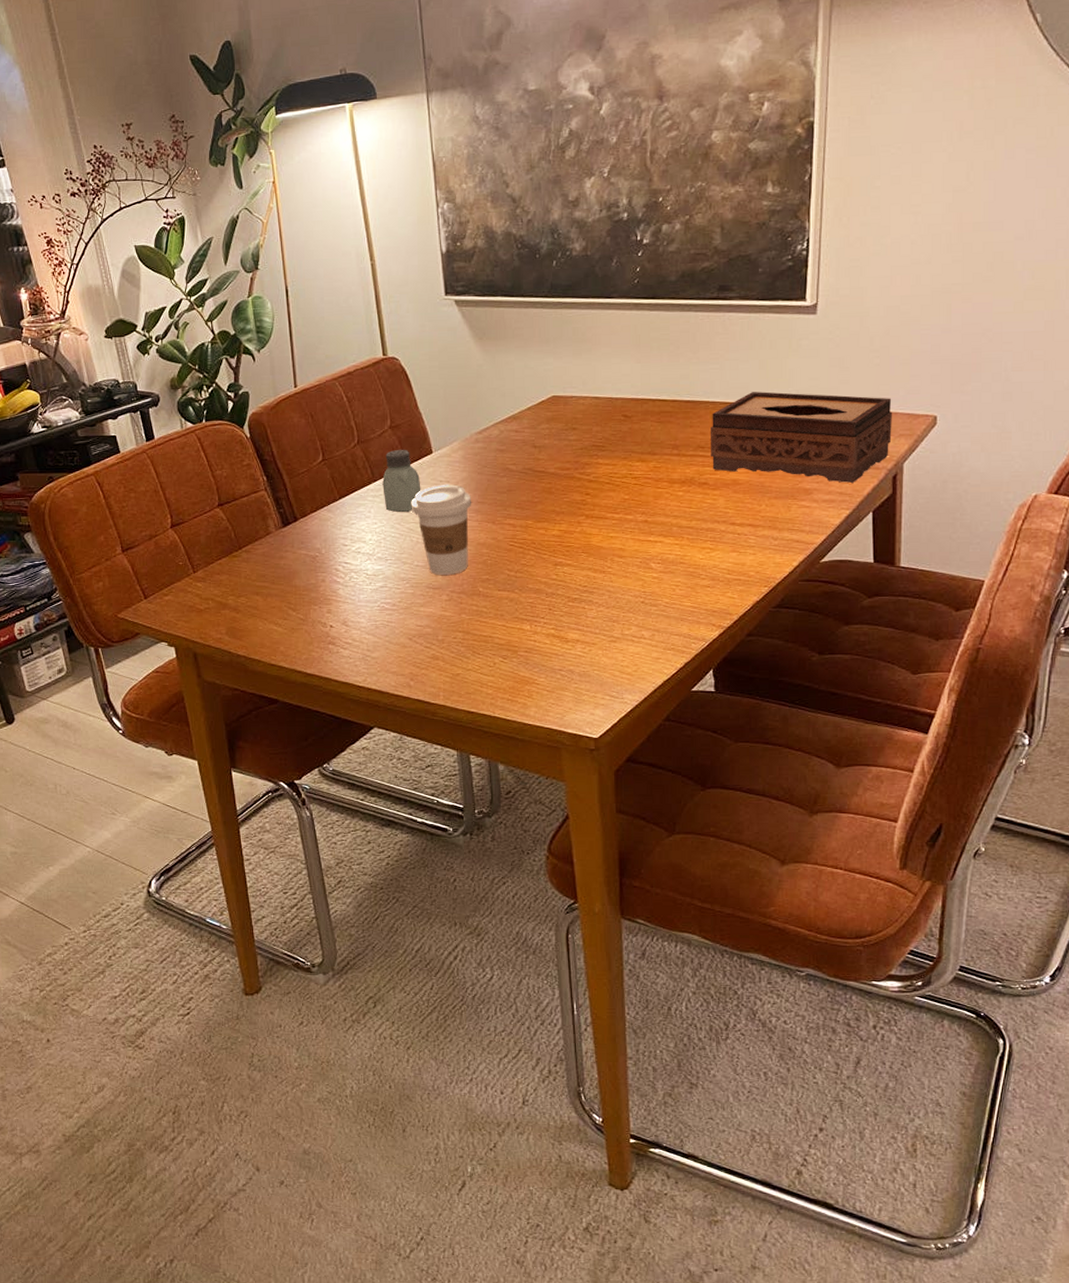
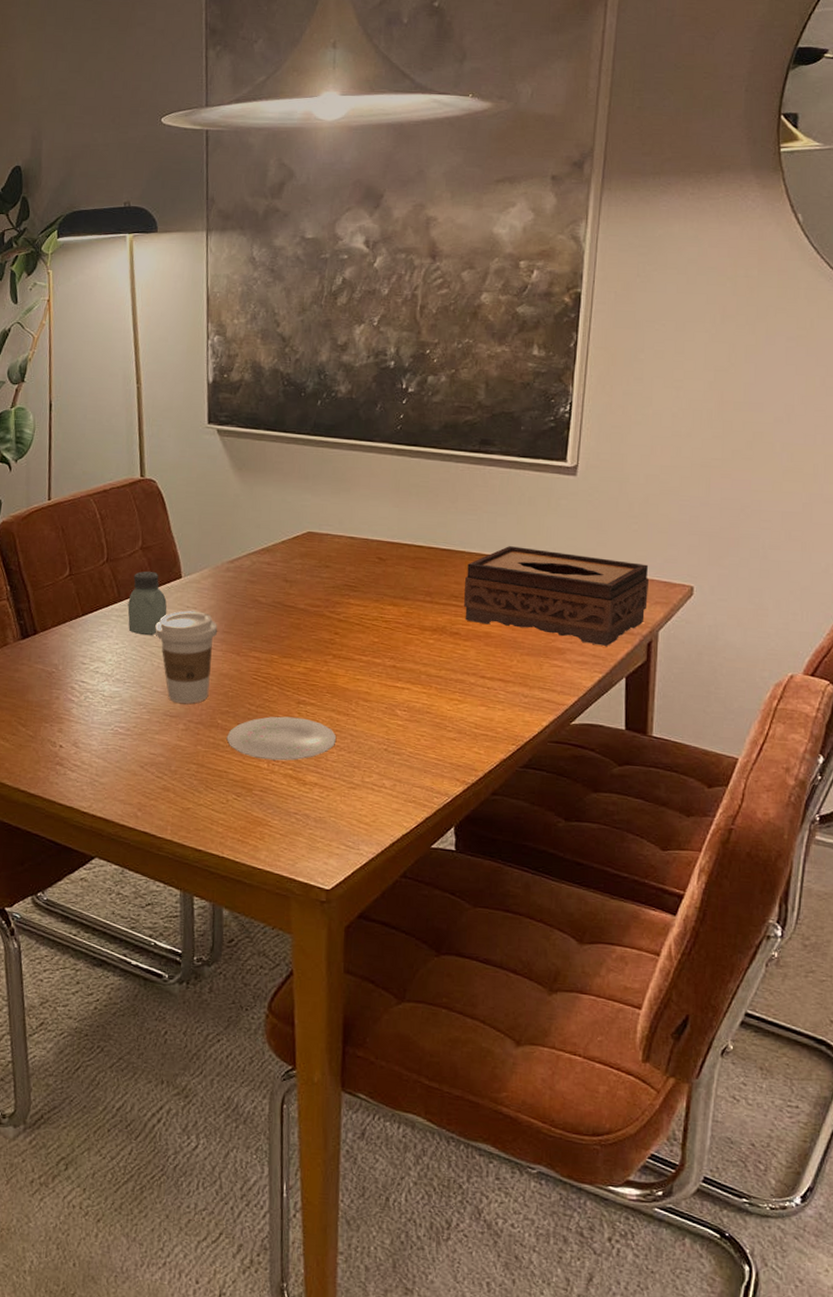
plate: none [489,579,595,622] -> present [226,716,337,761]

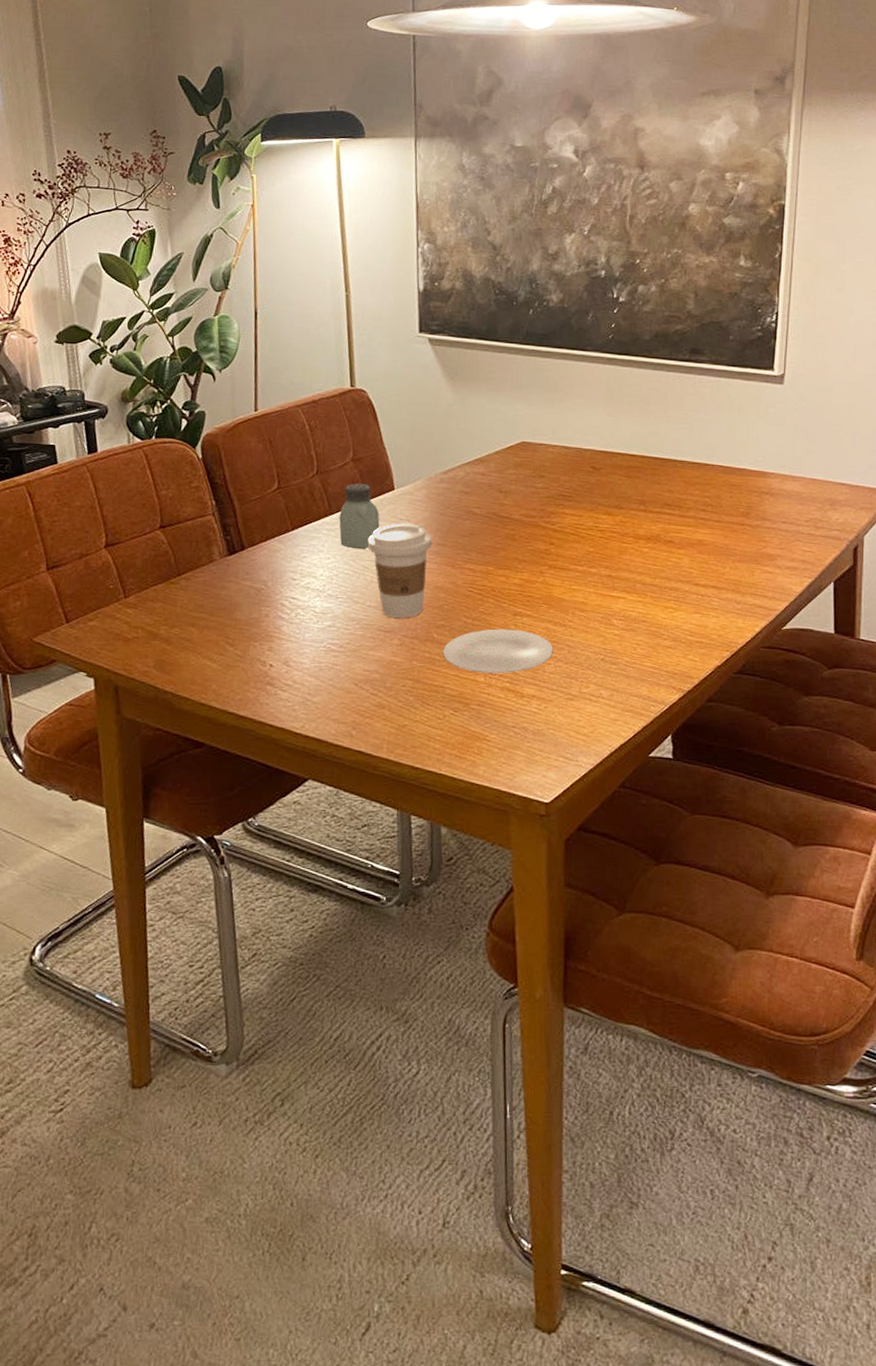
tissue box: present [464,546,649,646] -> none [677,454,854,551]

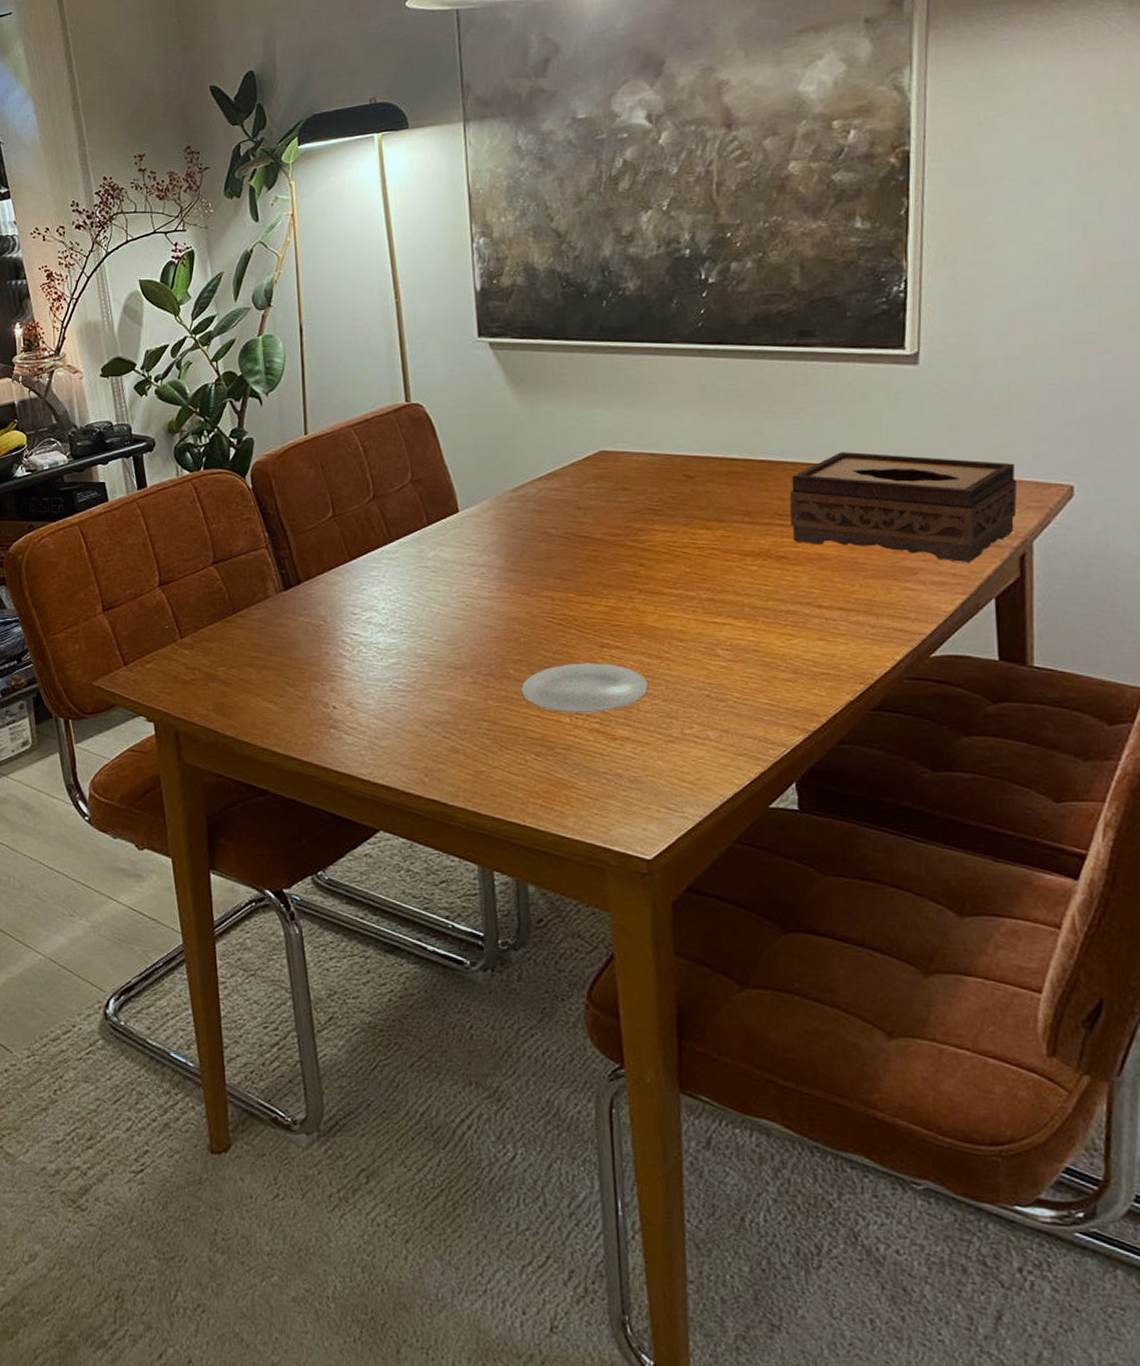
saltshaker: present [339,483,380,550] -> none [400,506,444,579]
coffee cup: present [368,523,432,618] -> none [432,548,504,653]
tissue box: none [677,454,854,551] -> present [790,452,1017,562]

